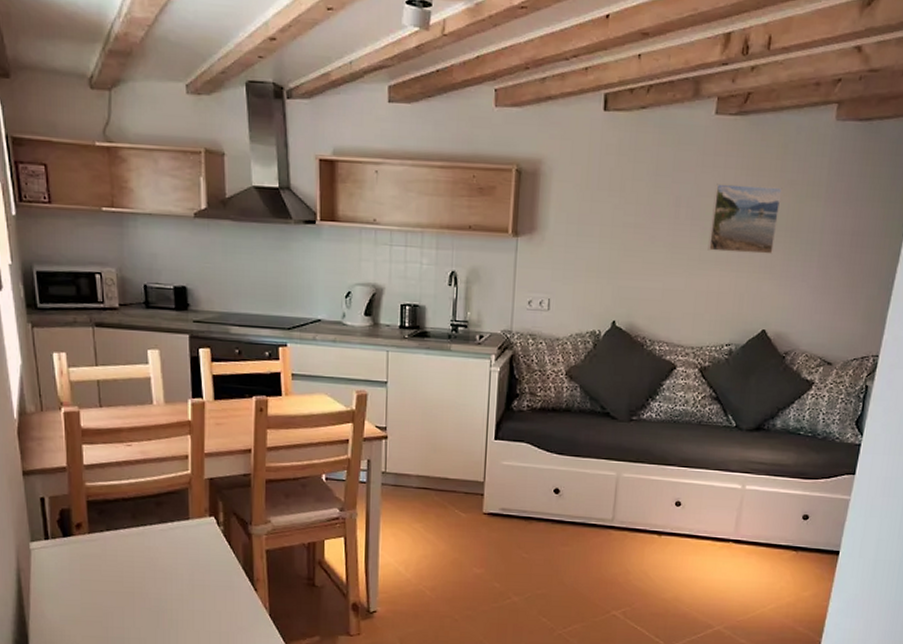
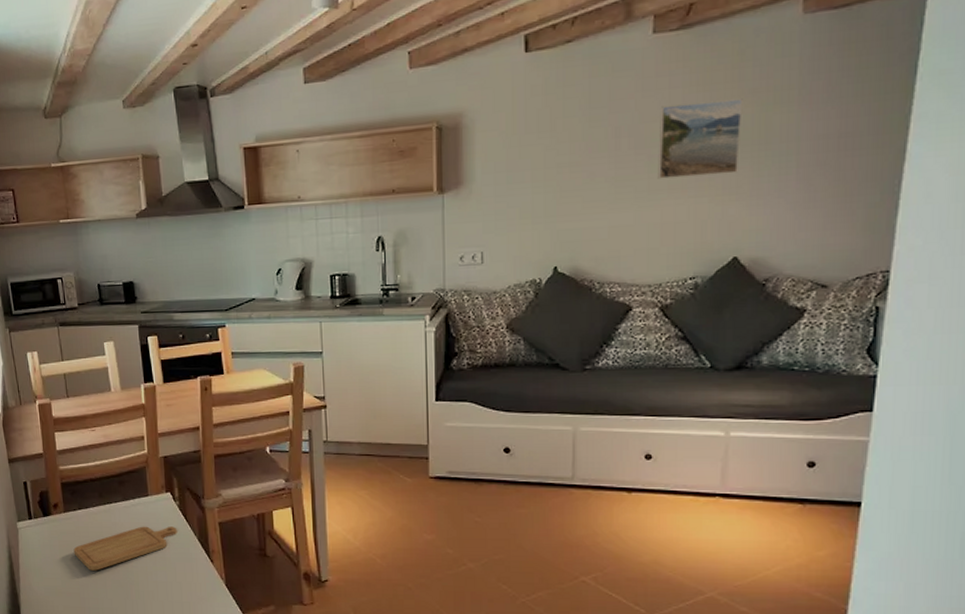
chopping board: none [98,551,220,598] -> present [73,526,178,571]

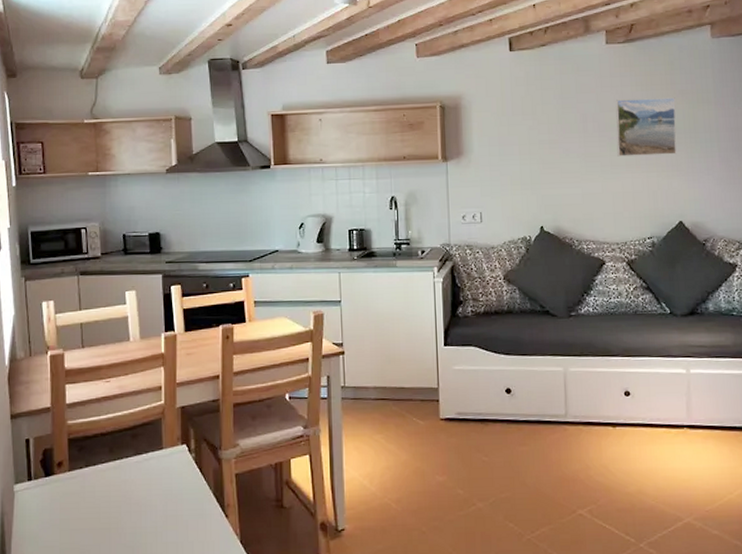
chopping board: present [73,526,178,571] -> none [76,481,192,535]

